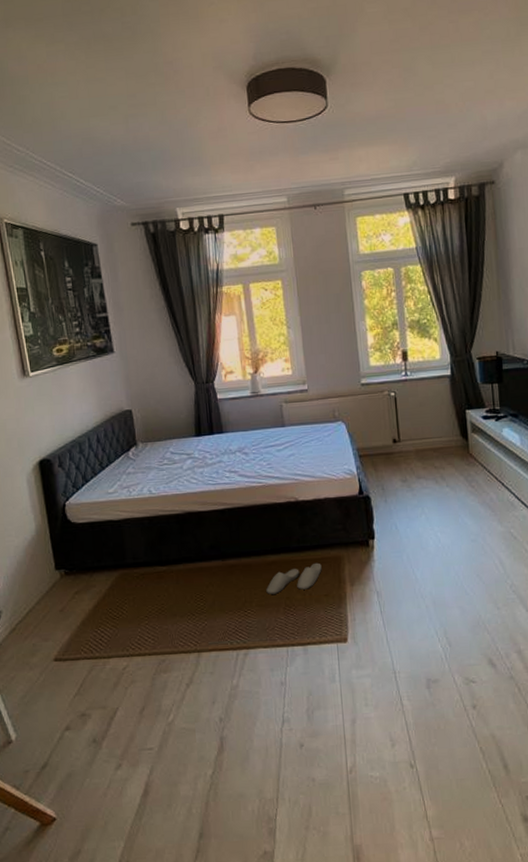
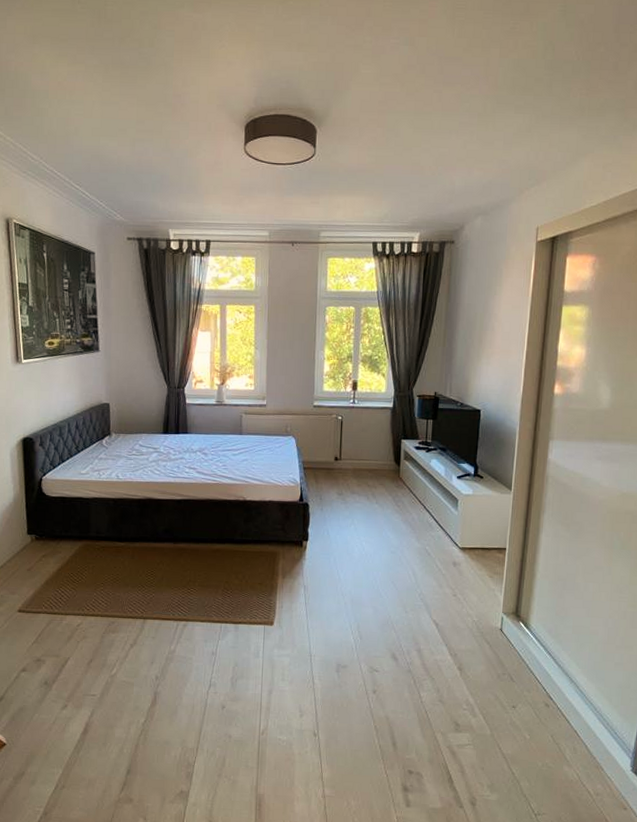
slippers: present [266,562,322,595] -> none [209,555,259,578]

